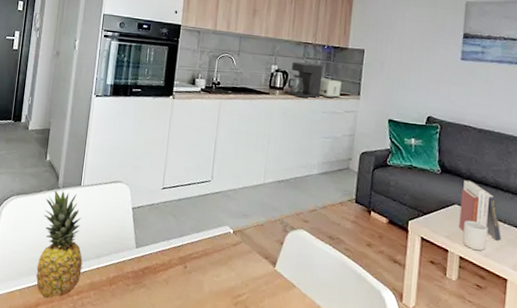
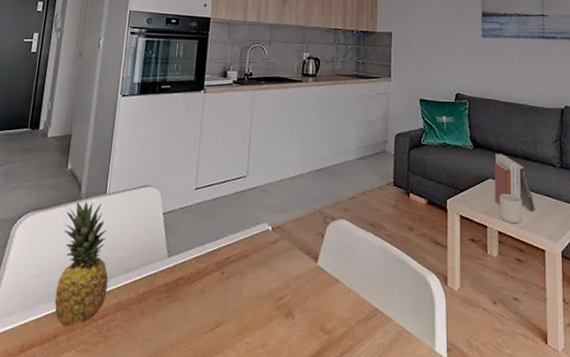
coffee maker: present [284,62,323,99] -> none [317,48,354,84]
toaster: present [318,78,342,99] -> none [351,62,372,82]

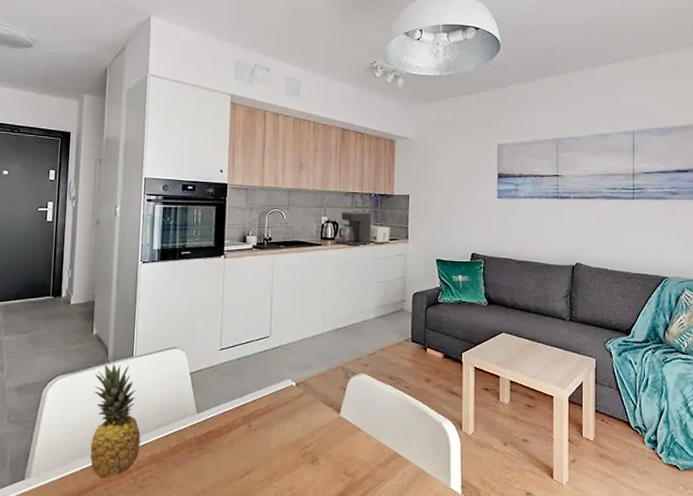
coffee maker: none [317,48,354,84] -> present [336,212,372,246]
toaster: none [351,62,372,82] -> present [369,225,390,244]
books: present [494,153,535,212] -> none [507,308,545,362]
mug: present [500,193,523,224] -> none [512,346,533,373]

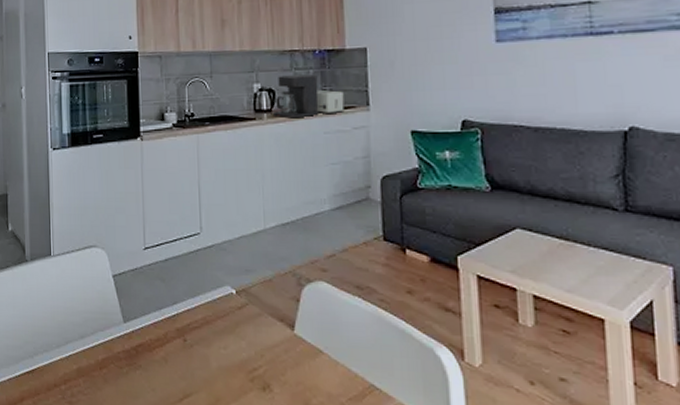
fruit: present [90,364,141,478] -> none [14,264,66,390]

